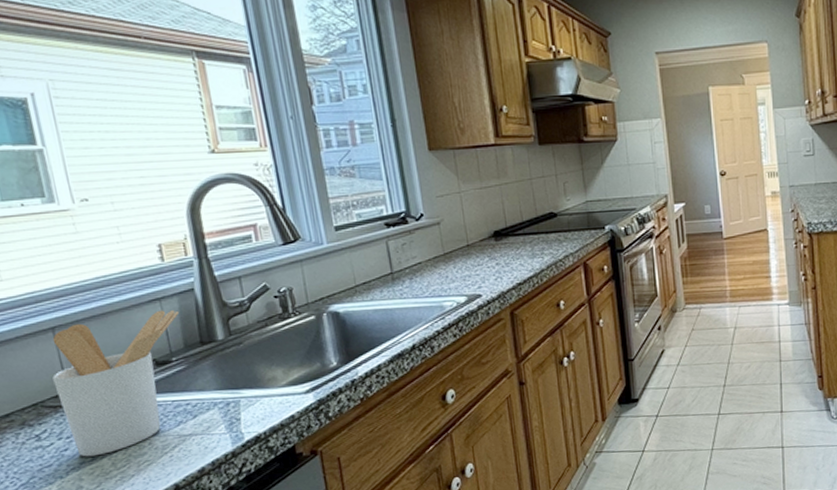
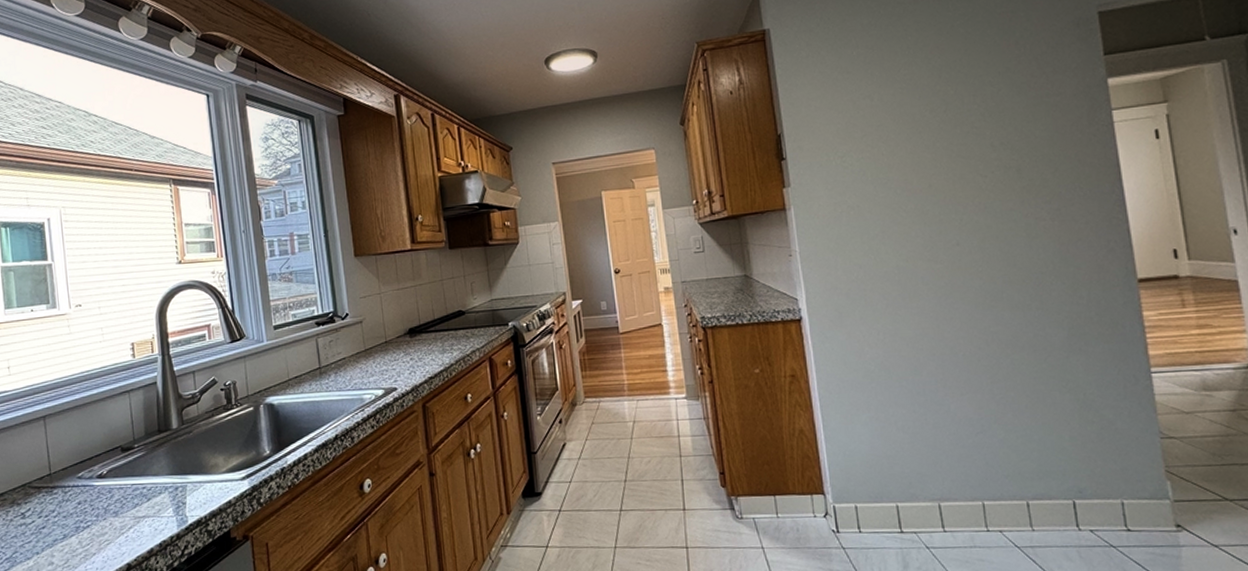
utensil holder: present [52,309,180,457] -> none [40,400,144,535]

